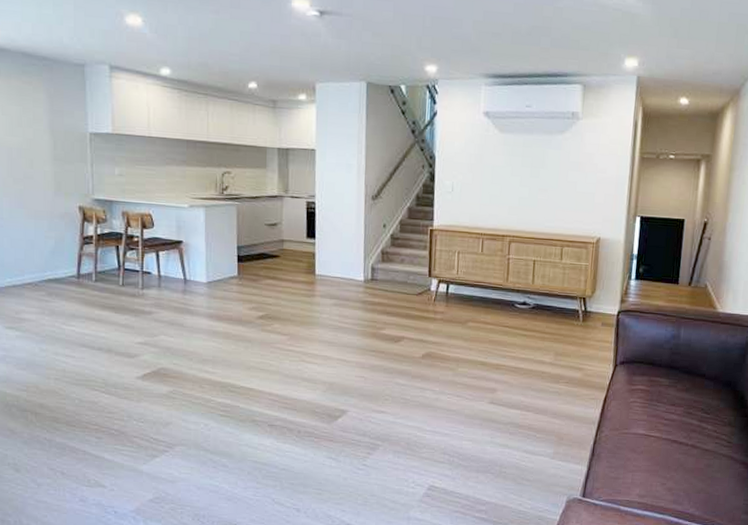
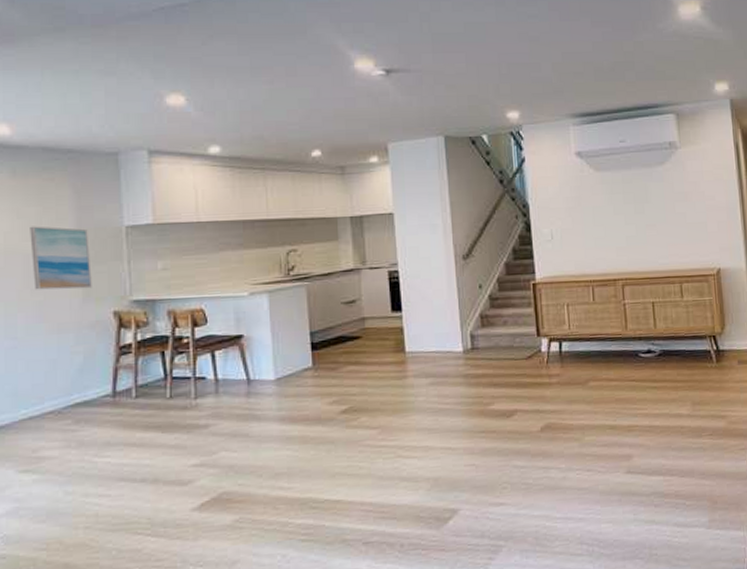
wall art: none [12,123,62,184] -> present [30,226,92,290]

